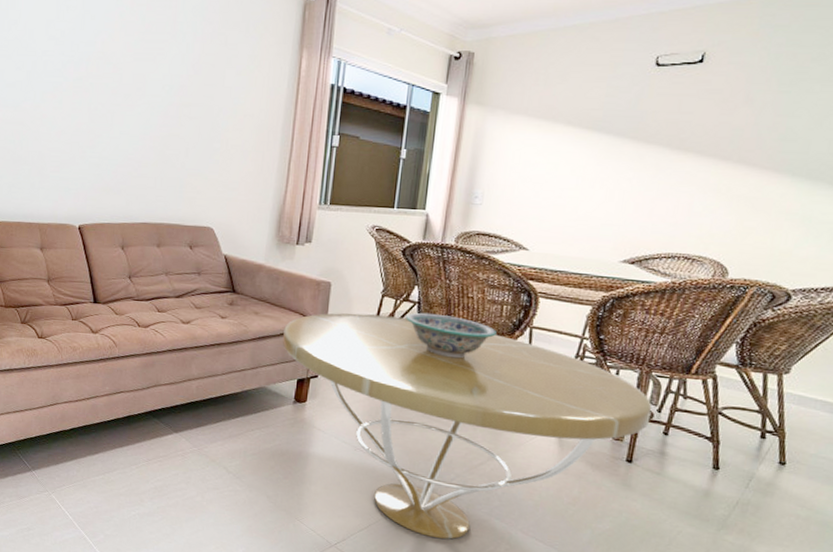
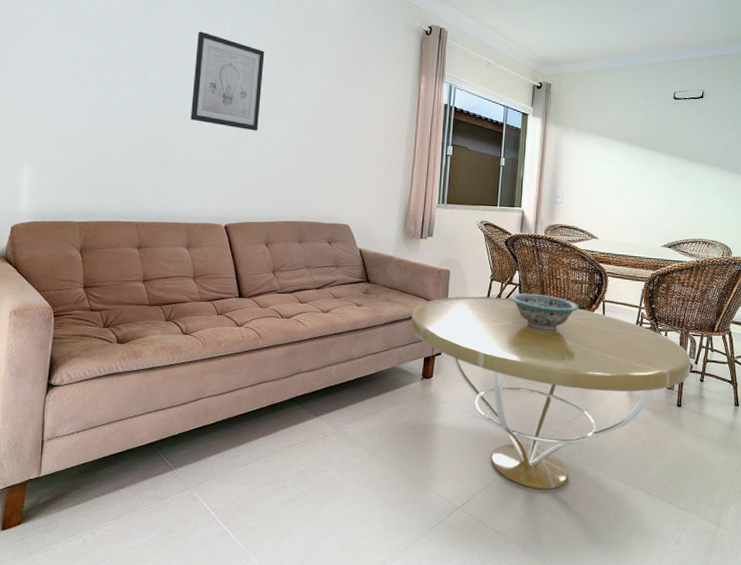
wall art: none [42,12,120,123] -> present [190,31,265,131]

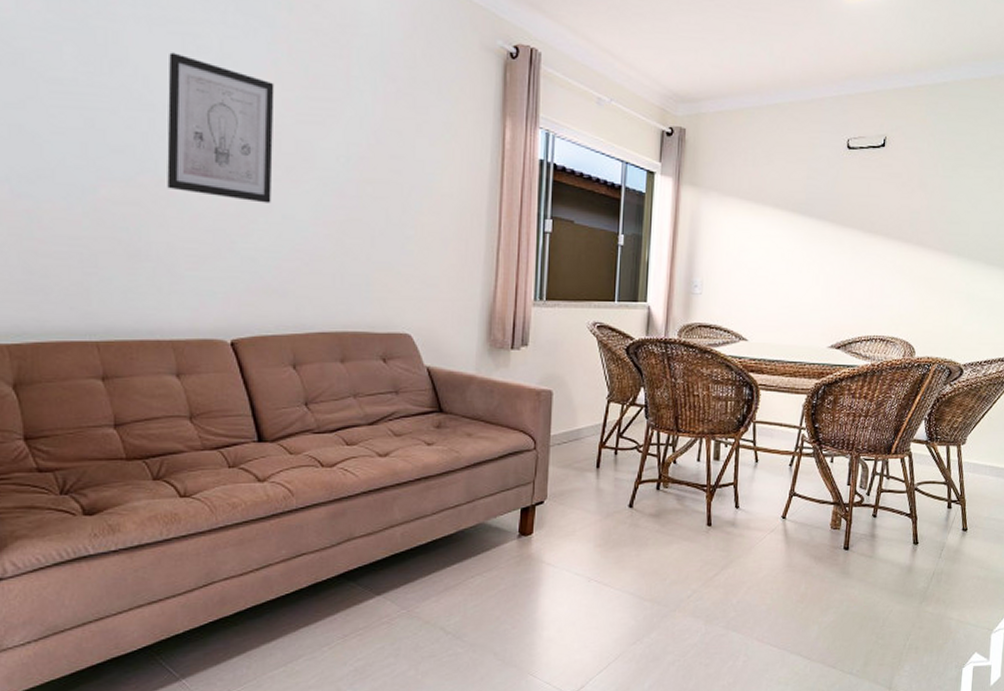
coffee table: present [410,296,691,490] -> none [501,424,862,665]
decorative bowl: present [510,293,579,331] -> none [634,416,723,464]

